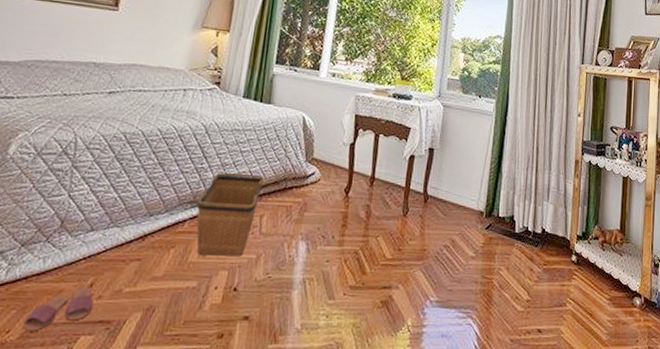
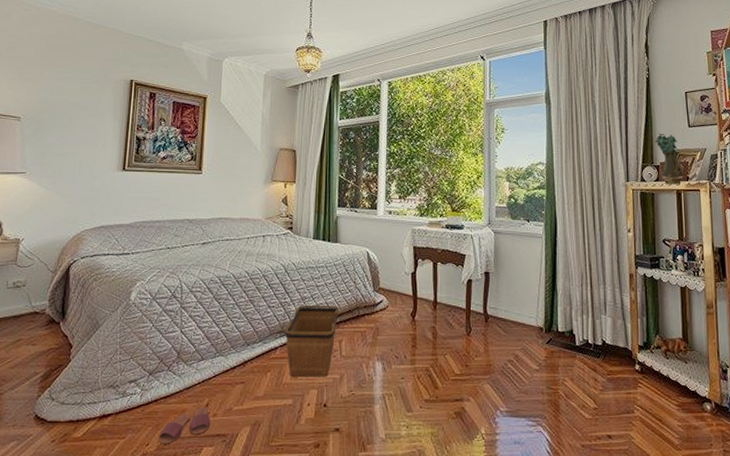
vase: none [613,17,636,72] -> present [655,133,683,185]

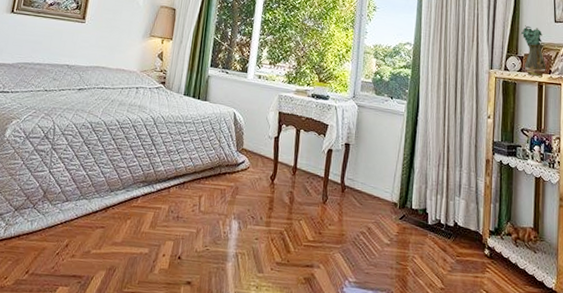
slippers: present [158,406,210,444] -> none [16,246,68,280]
bicycle basket: present [285,304,340,377] -> none [148,158,202,230]

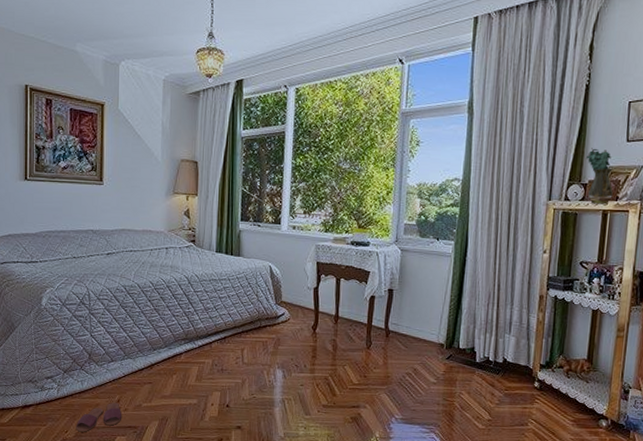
slippers: none [16,246,68,280] -> present [76,402,121,432]

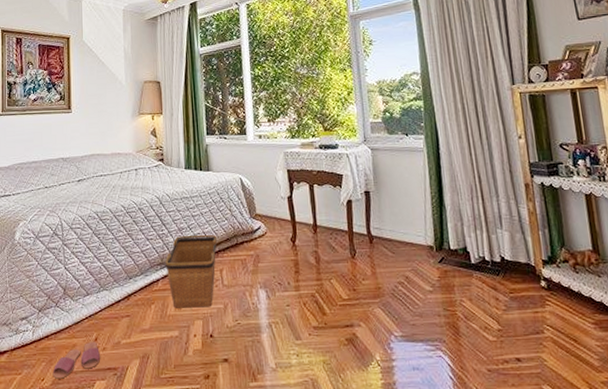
bicycle basket: none [189,315,242,381] -> present [165,234,218,308]
vase: present [586,148,613,205] -> none [541,29,577,84]

